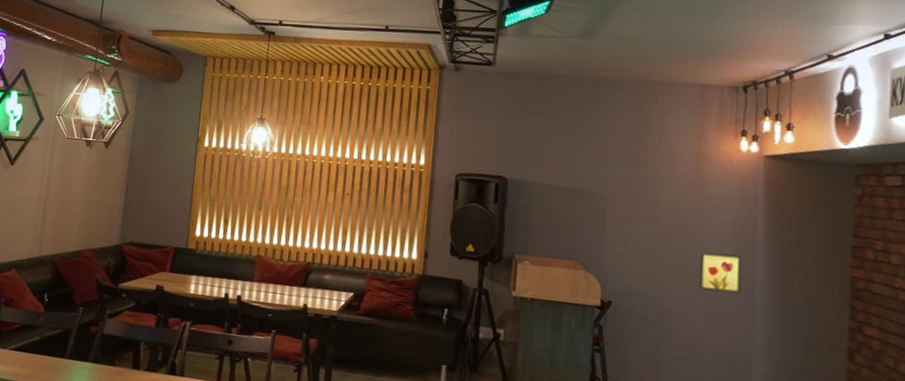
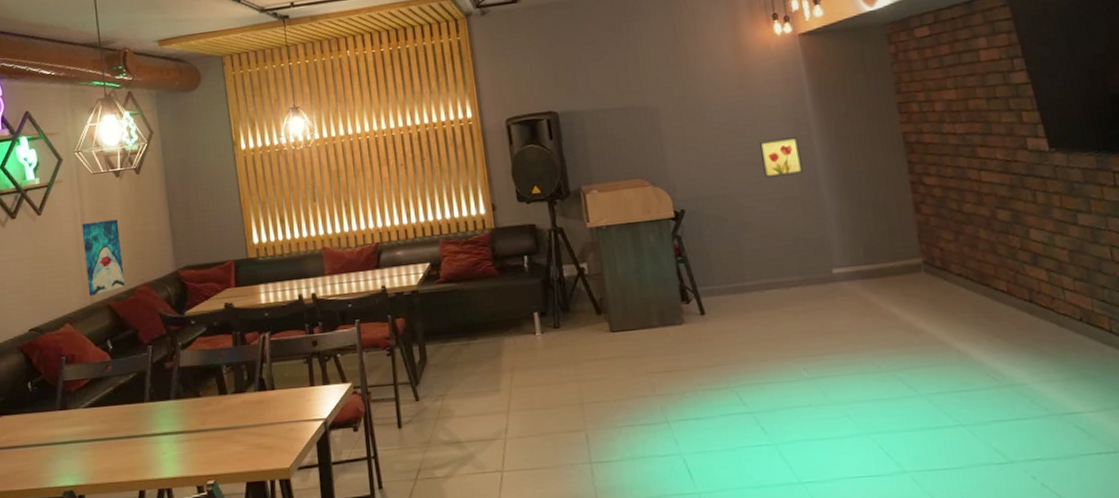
wall art: none [38,181,80,250] -> present [82,219,125,296]

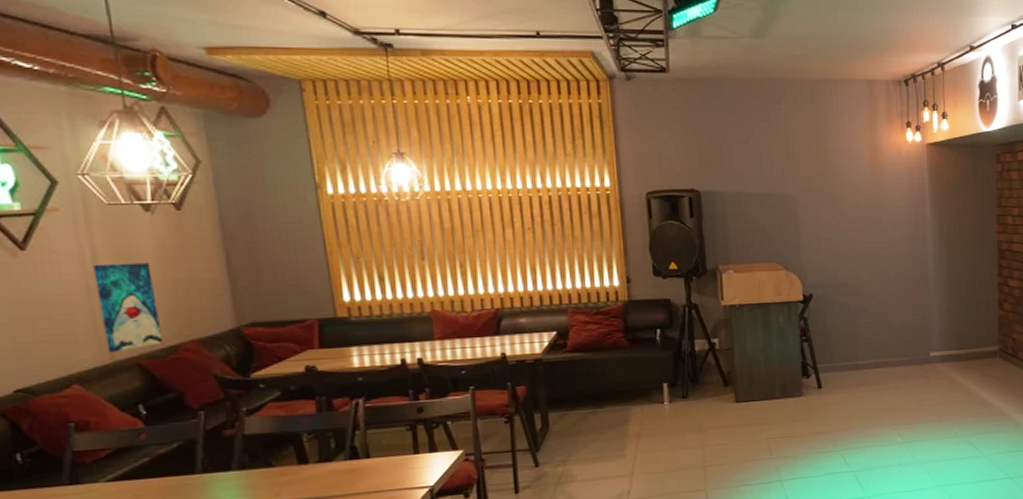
wall art: present [760,137,803,178] -> none [883,236,916,271]

